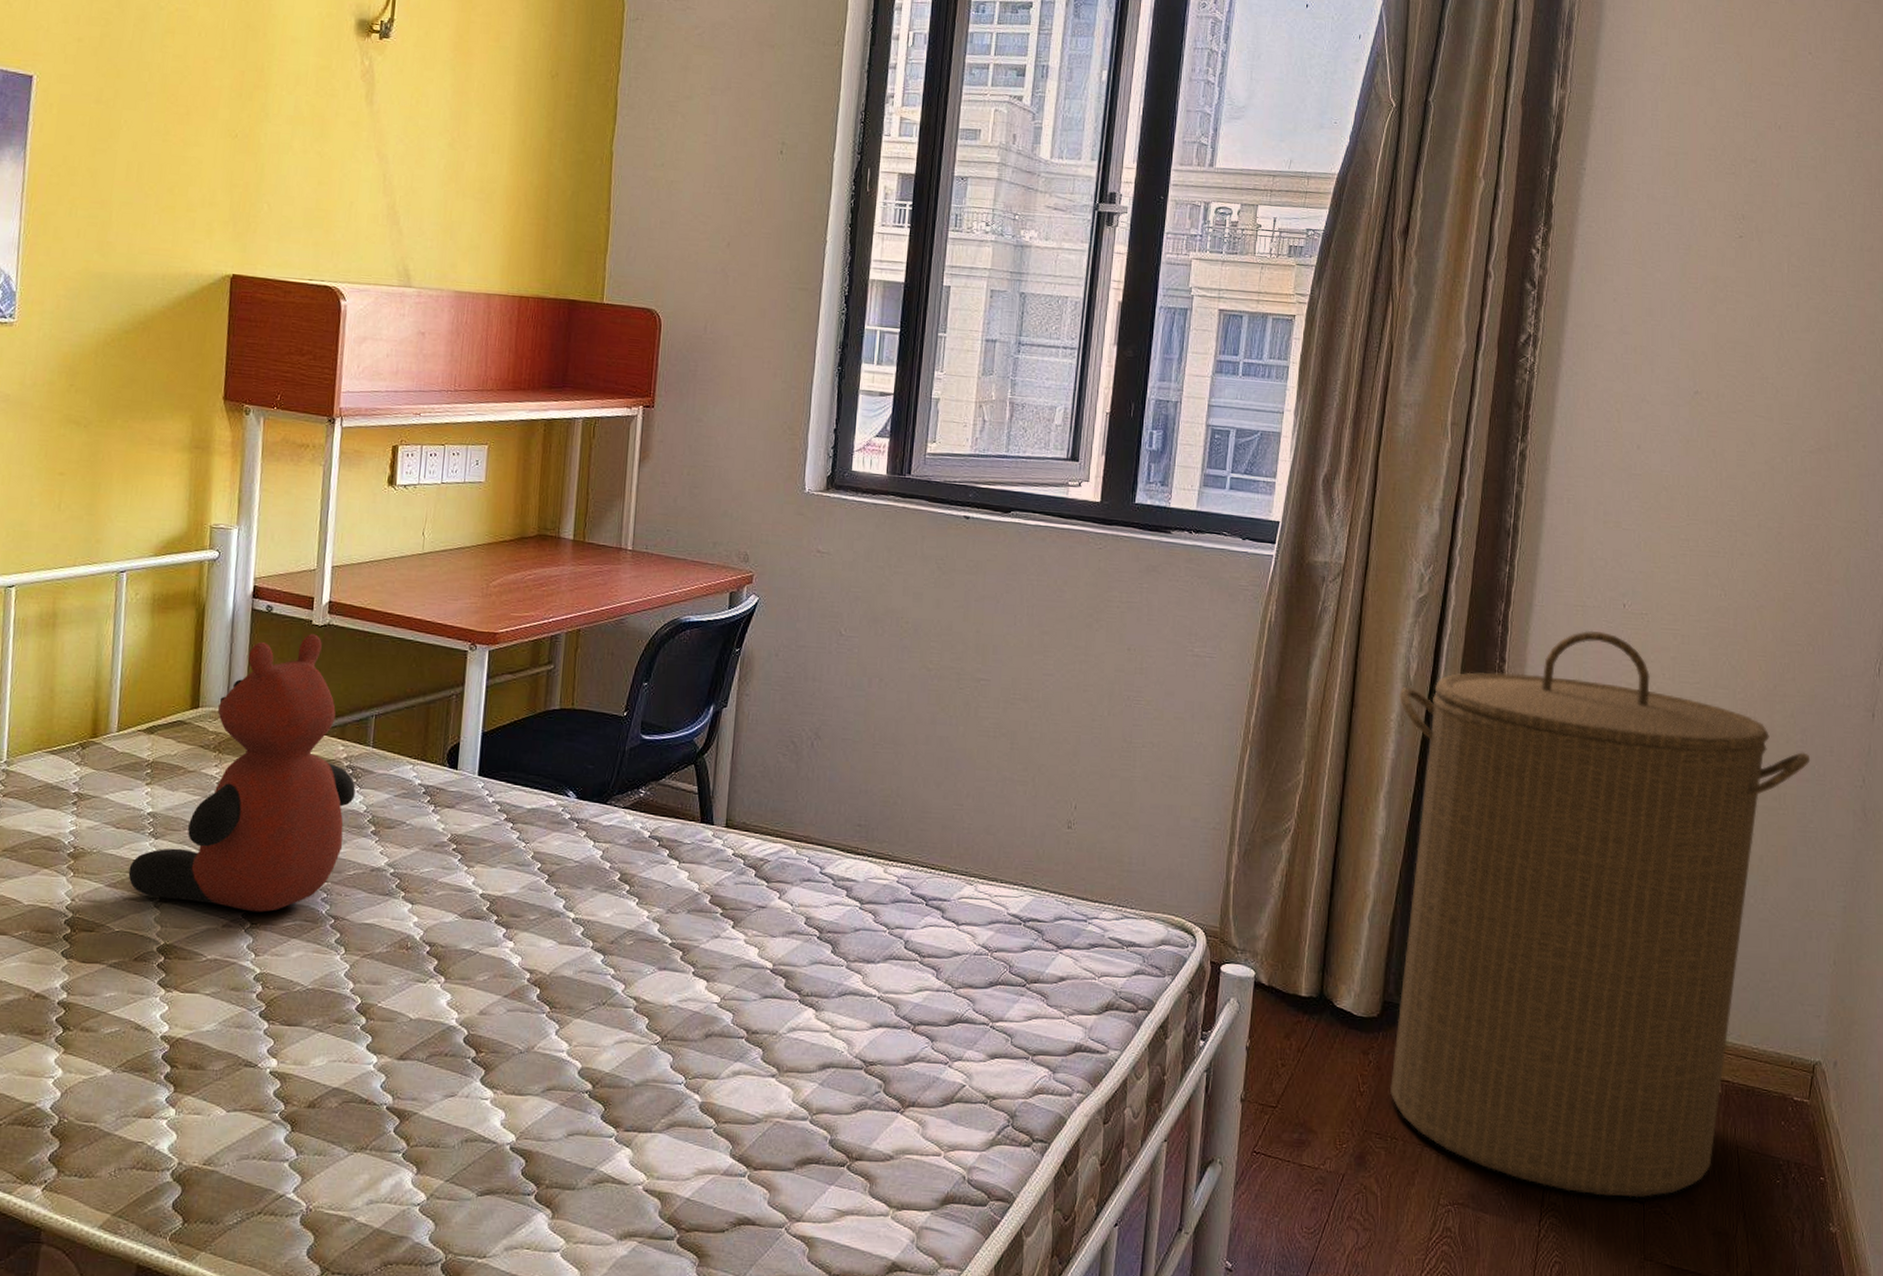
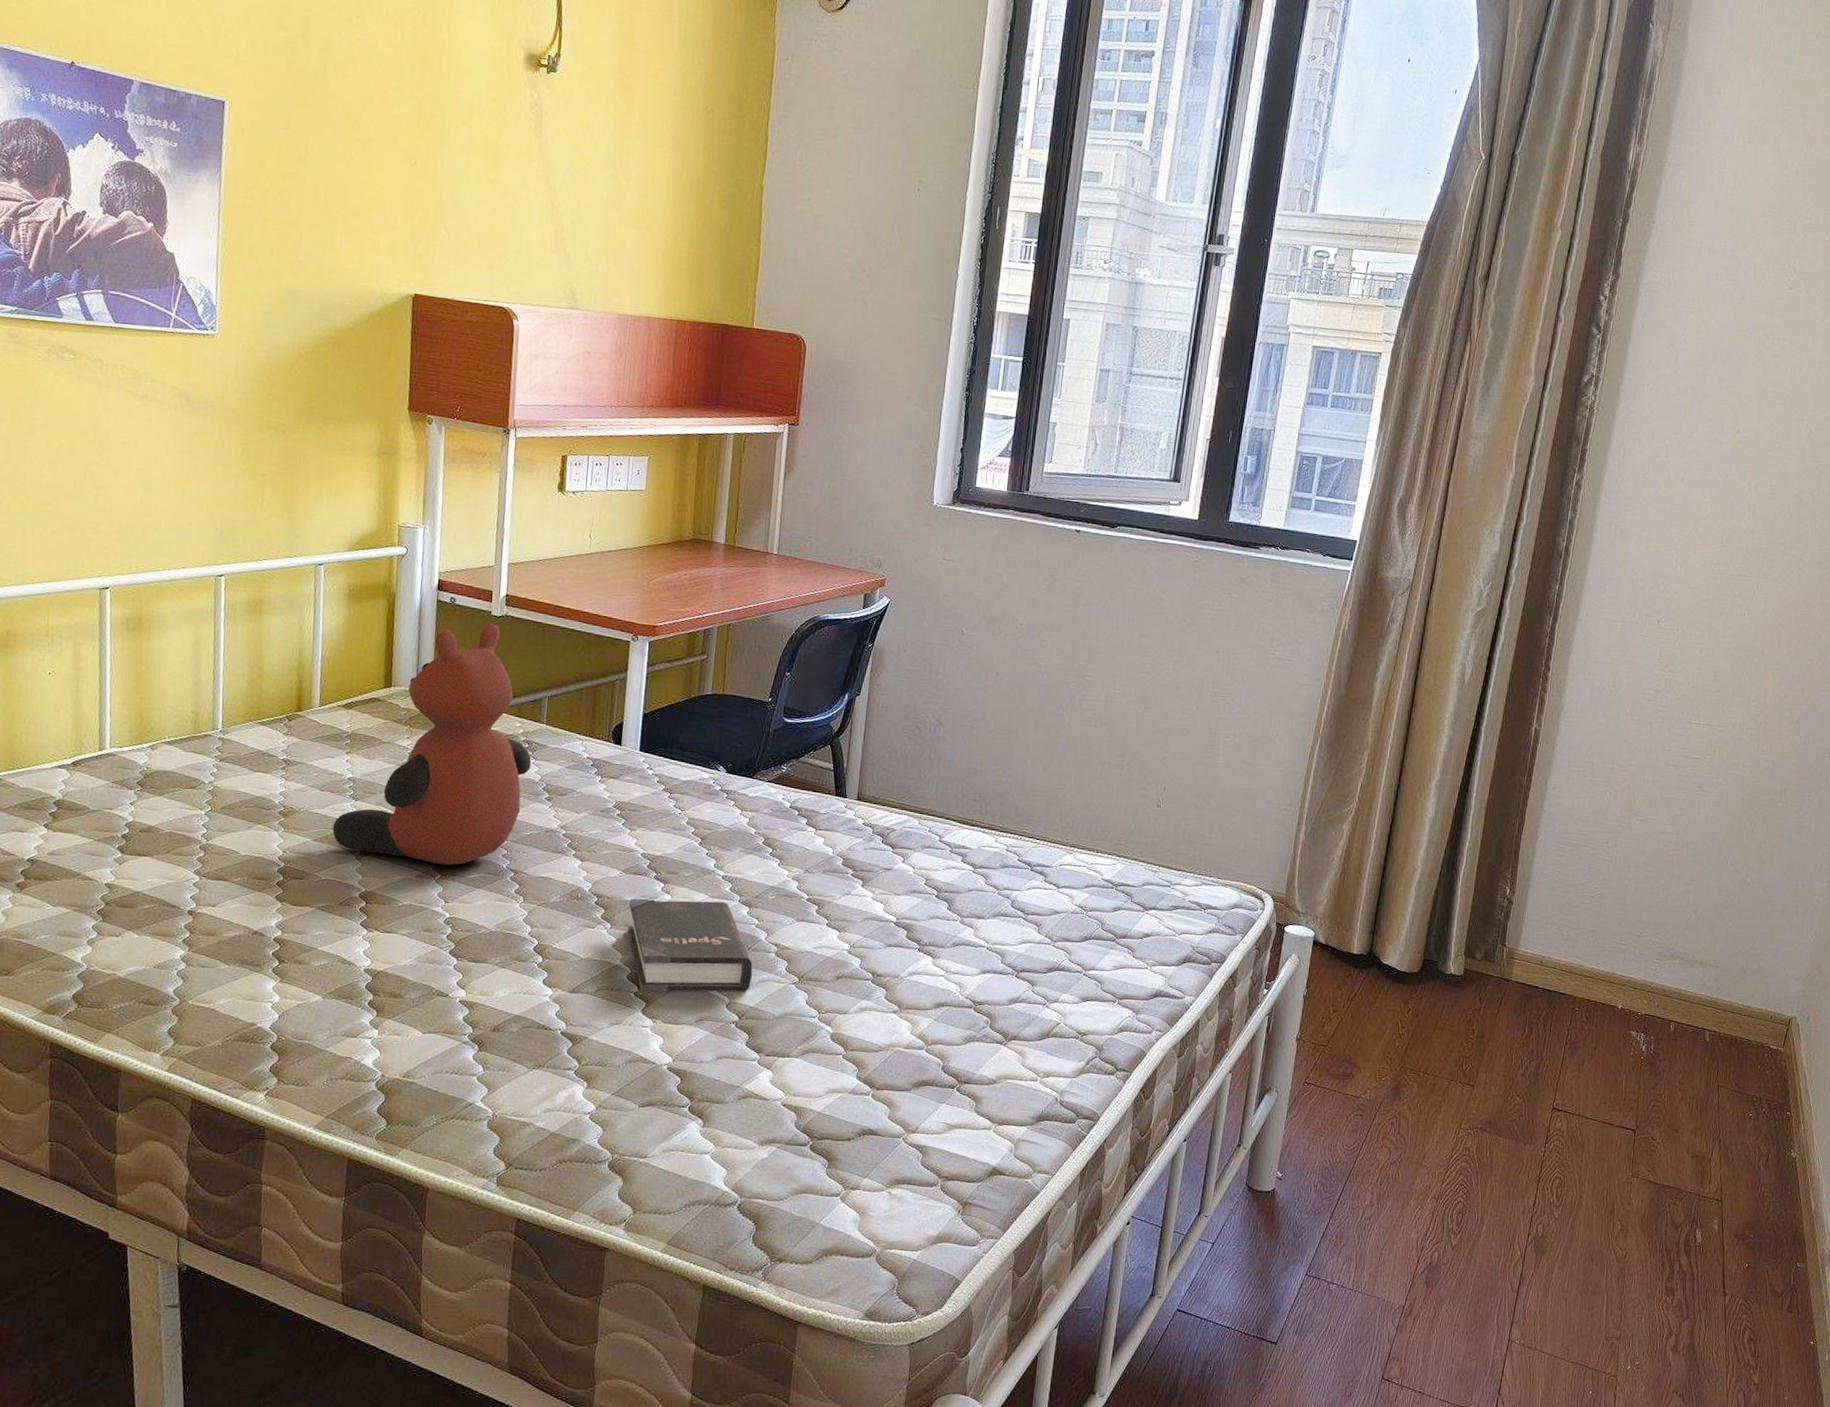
hardback book: none [464,946,608,1057] -> present [627,898,753,992]
laundry hamper: present [1390,630,1811,1198] -> none [1425,643,1811,1126]

